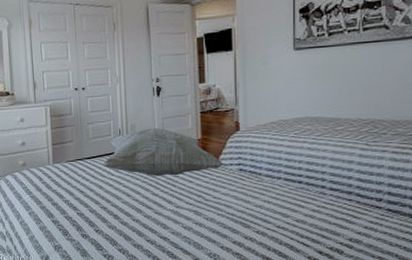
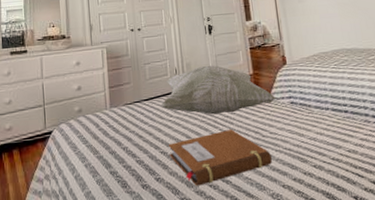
notebook: none [109,192,212,240] -> present [169,129,272,186]

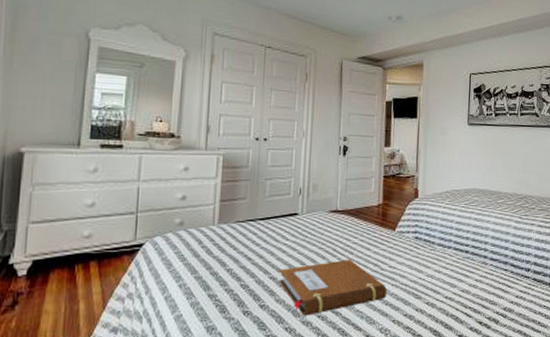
decorative pillow: present [161,65,276,115] -> none [278,189,402,243]

